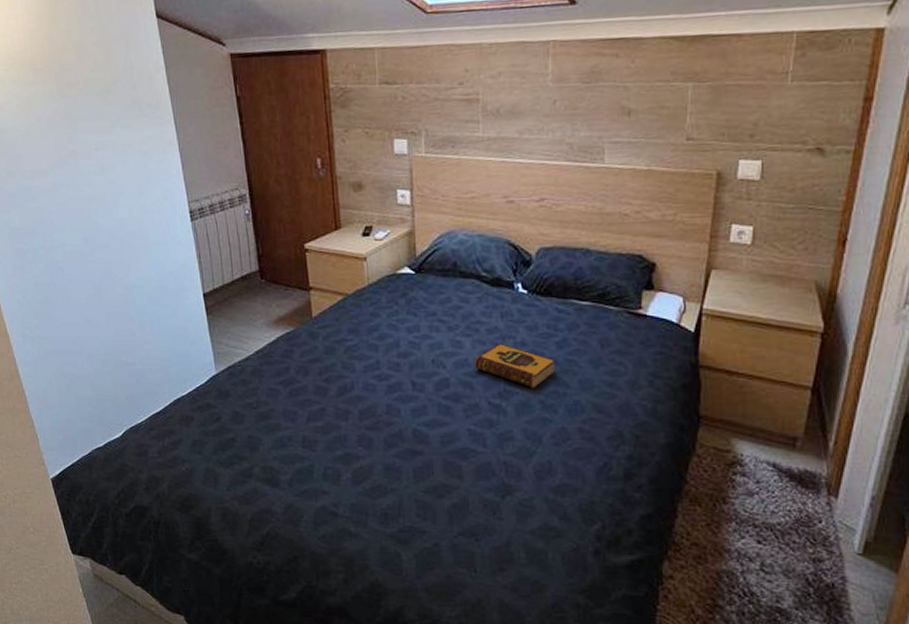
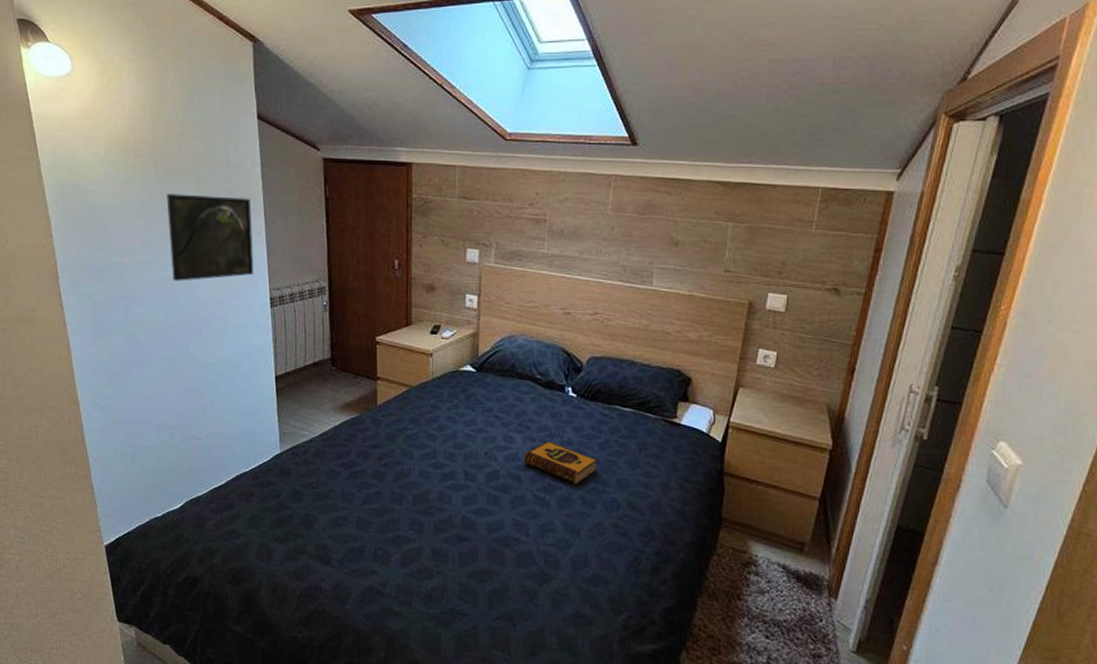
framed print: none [71,105,170,201] -> present [167,194,254,281]

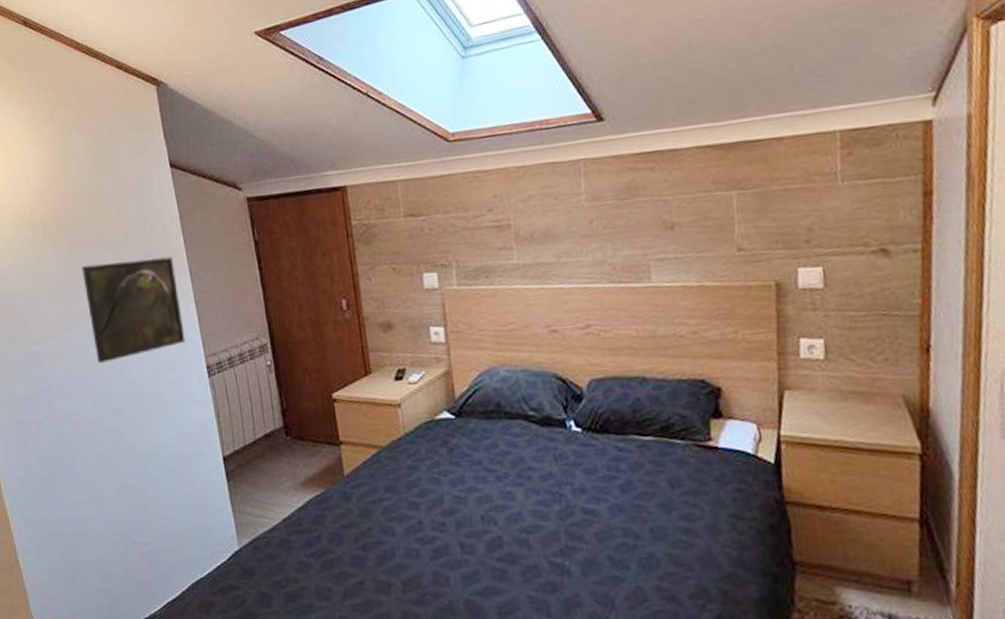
hardback book: present [523,440,598,485] -> none [528,490,622,543]

